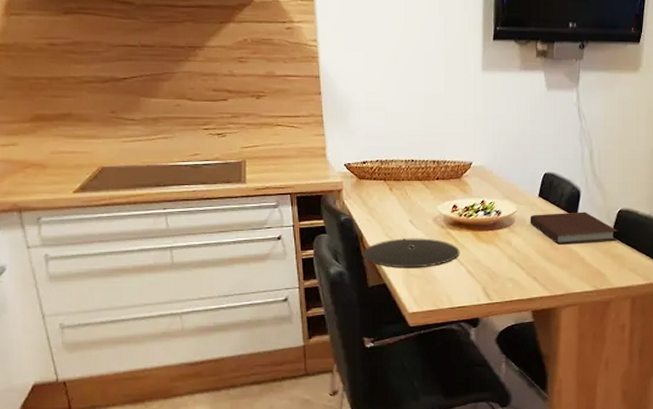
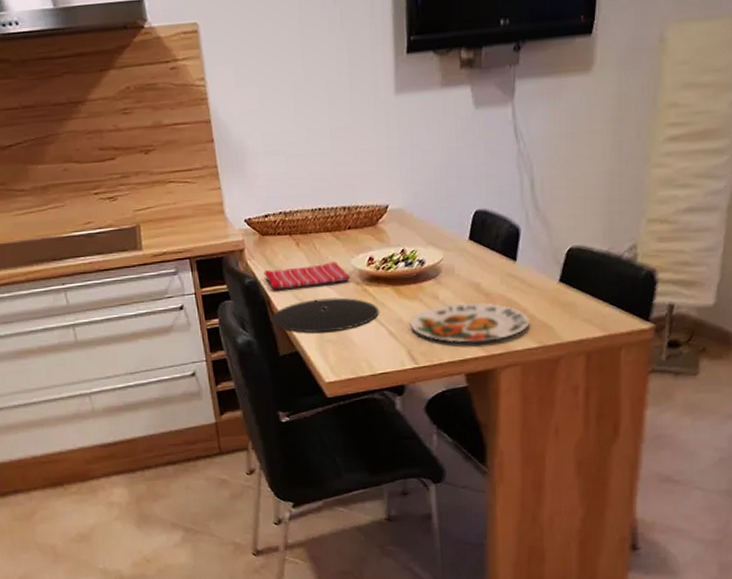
dish towel: none [359,206,436,228] -> present [264,261,351,291]
plate: none [486,249,586,284] -> present [410,303,530,343]
notebook: present [530,212,618,245] -> none [459,253,568,295]

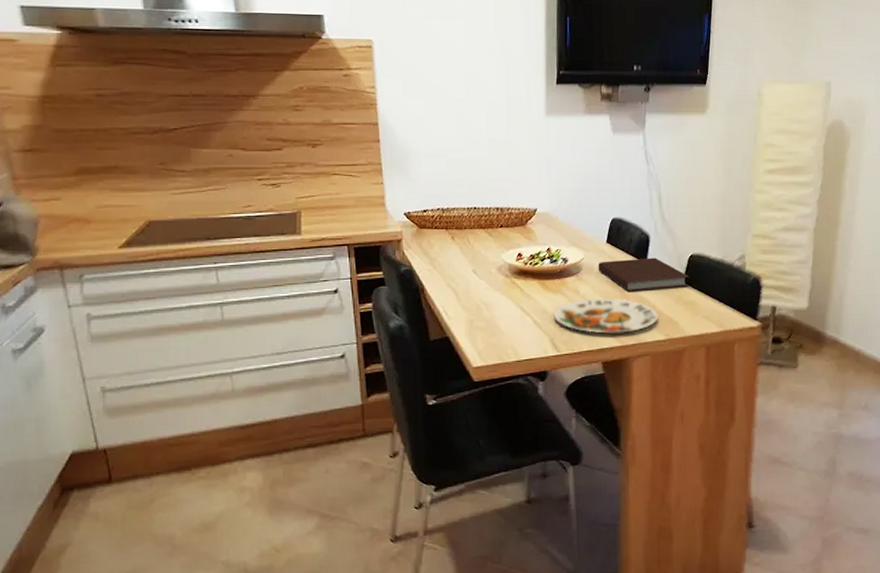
dish towel: present [264,261,351,291] -> none [419,255,501,279]
plate: present [271,297,379,333] -> none [424,288,525,320]
notebook: none [459,253,568,295] -> present [598,257,690,292]

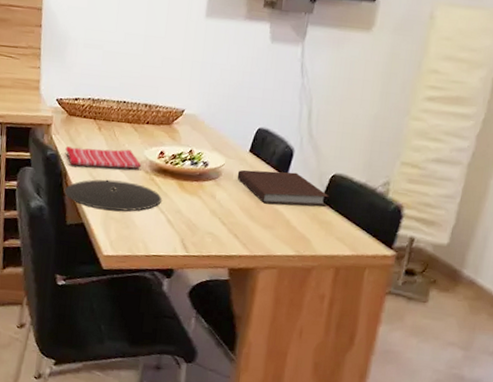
dish towel: none [419,255,501,279] -> present [65,146,142,169]
plate: none [424,288,525,320] -> present [64,179,162,212]
plate: present [553,298,658,334] -> none [187,204,291,243]

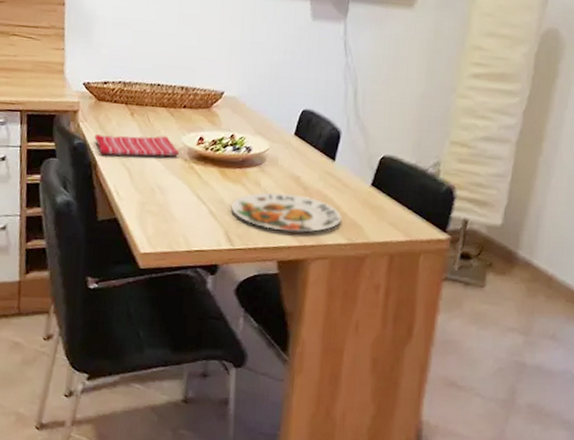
plate: present [64,179,162,212] -> none [94,169,203,204]
plate: none [187,204,291,243] -> present [230,192,342,232]
notebook: present [237,169,329,207] -> none [282,154,380,191]

